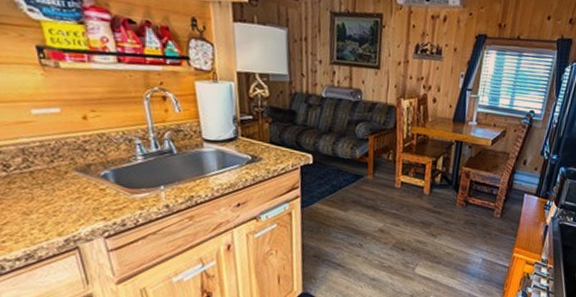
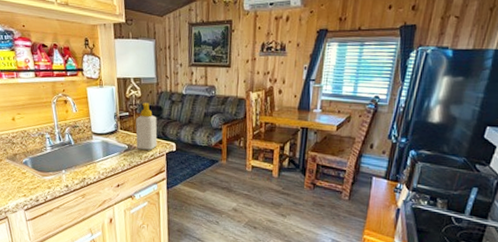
soap bottle: none [261,104,290,162] -> present [135,102,158,150]

